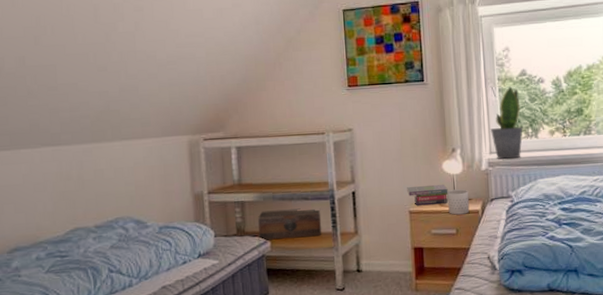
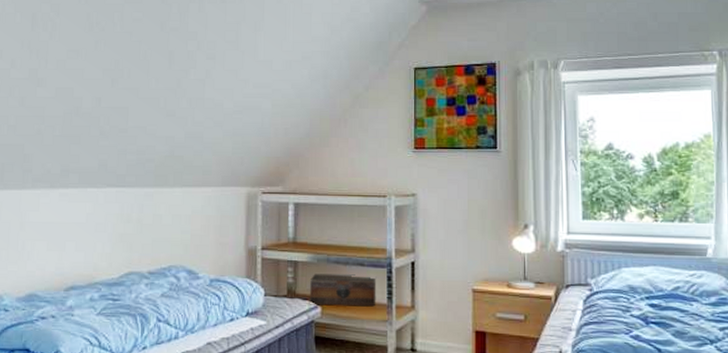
books: present [407,184,448,205] -> none [472,262,518,285]
mug: present [447,189,470,215] -> none [516,270,541,299]
potted plant: present [490,86,524,159] -> none [568,161,608,241]

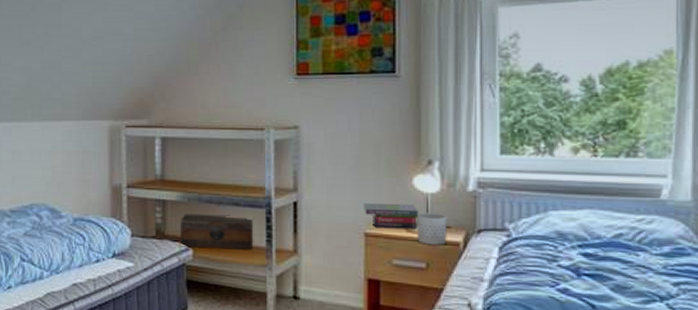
books: none [472,262,518,285] -> present [364,202,419,228]
mug: none [516,270,541,299] -> present [417,212,447,245]

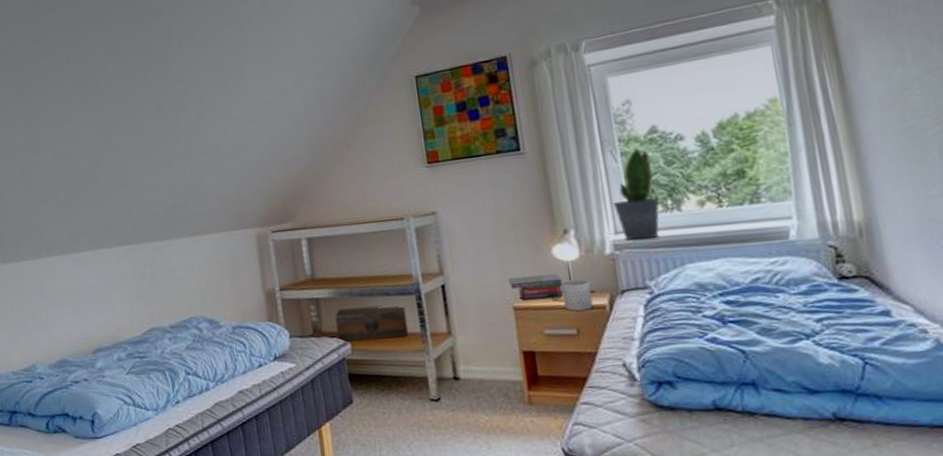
potted plant: none [483,85,533,180] -> present [612,148,660,240]

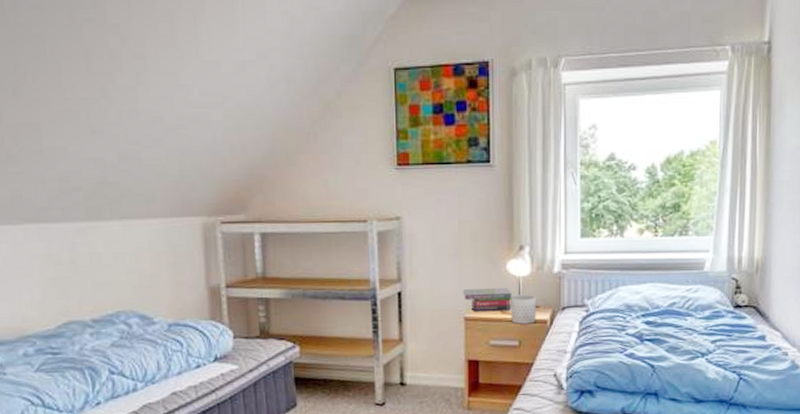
decorative box: present [334,304,409,342] -> none [284,309,361,345]
potted plant: present [612,148,660,240] -> none [566,173,608,260]

